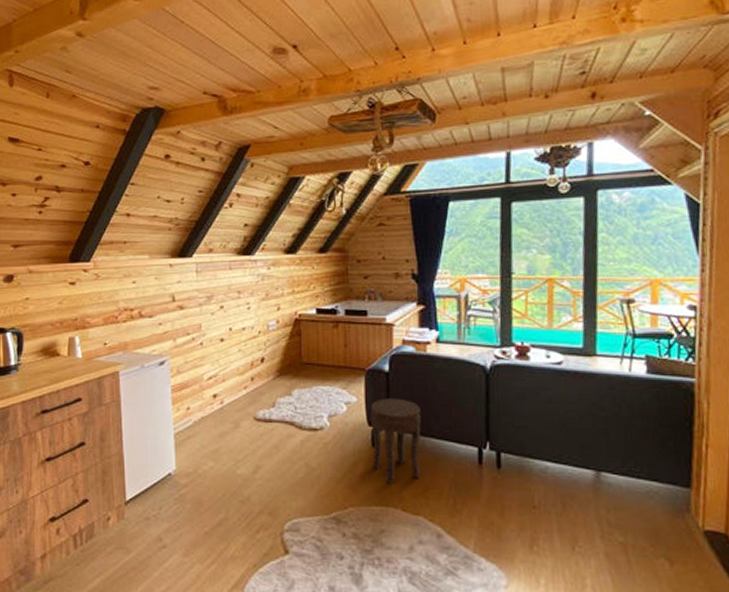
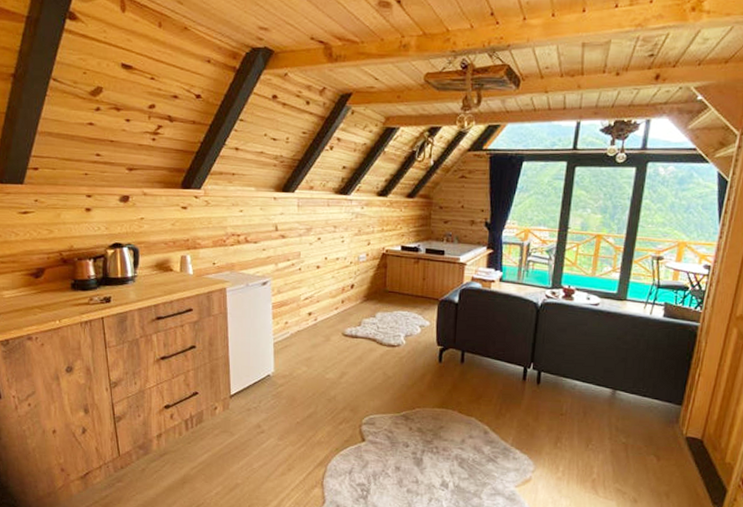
side table: present [370,398,421,484] -> none [438,324,481,392]

